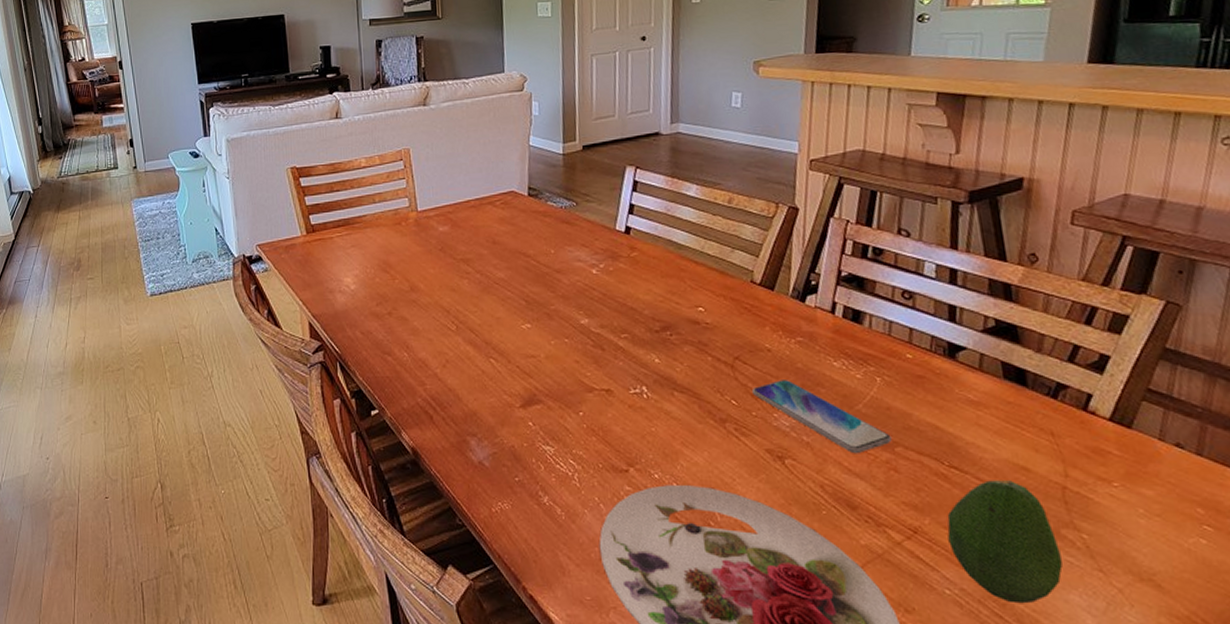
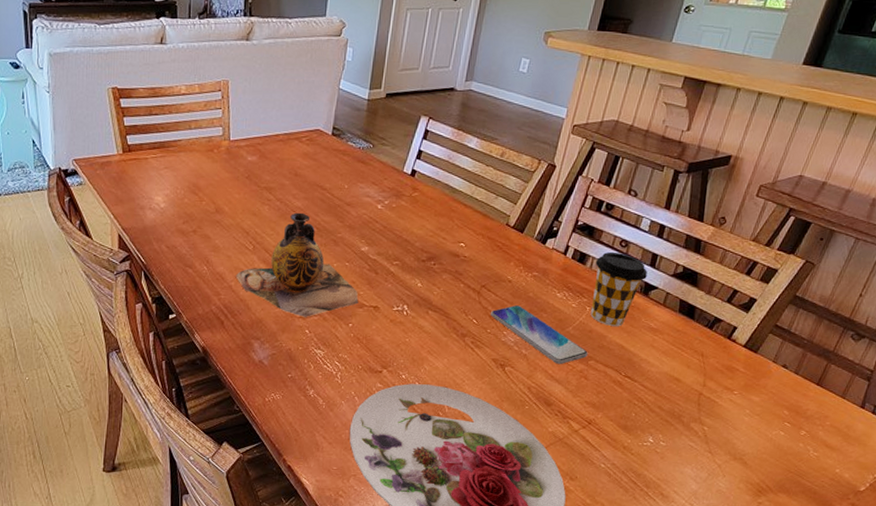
vase: none [440,284,587,406] -> present [235,212,359,317]
coffee cup: none [874,307,948,402] -> present [590,252,647,327]
fruit: present [947,480,1063,604] -> none [611,387,687,474]

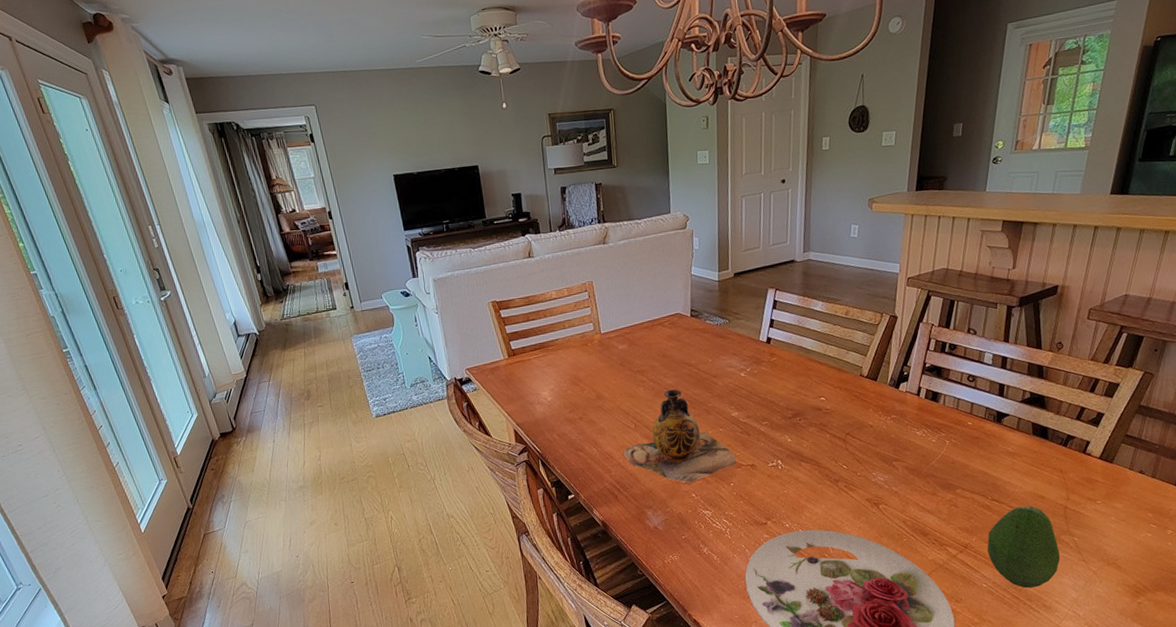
smartphone: present [491,305,588,365] -> none [858,447,954,497]
coffee cup: present [590,252,647,327] -> none [947,387,998,456]
fruit: none [611,387,687,474] -> present [987,506,1060,589]

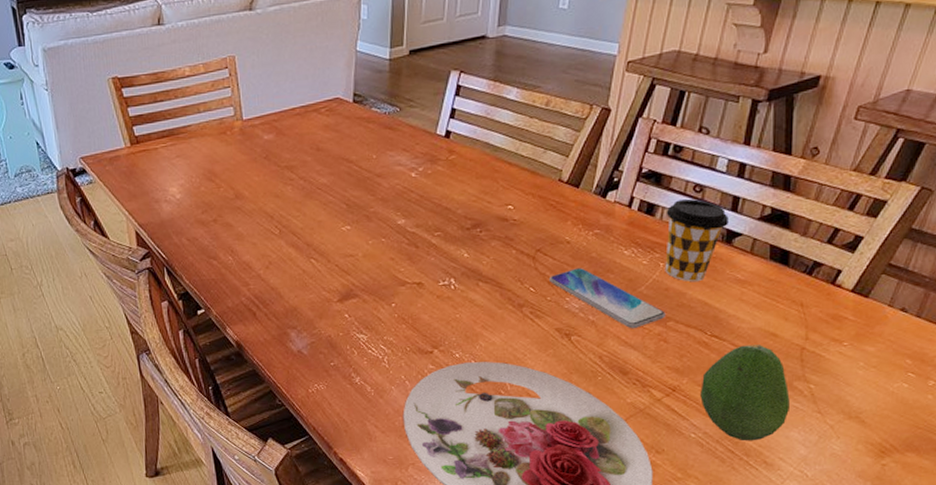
vase: present [622,389,736,483] -> none [263,189,400,301]
smartphone: none [858,447,954,497] -> present [550,268,666,329]
coffee cup: none [947,387,998,456] -> present [665,199,729,282]

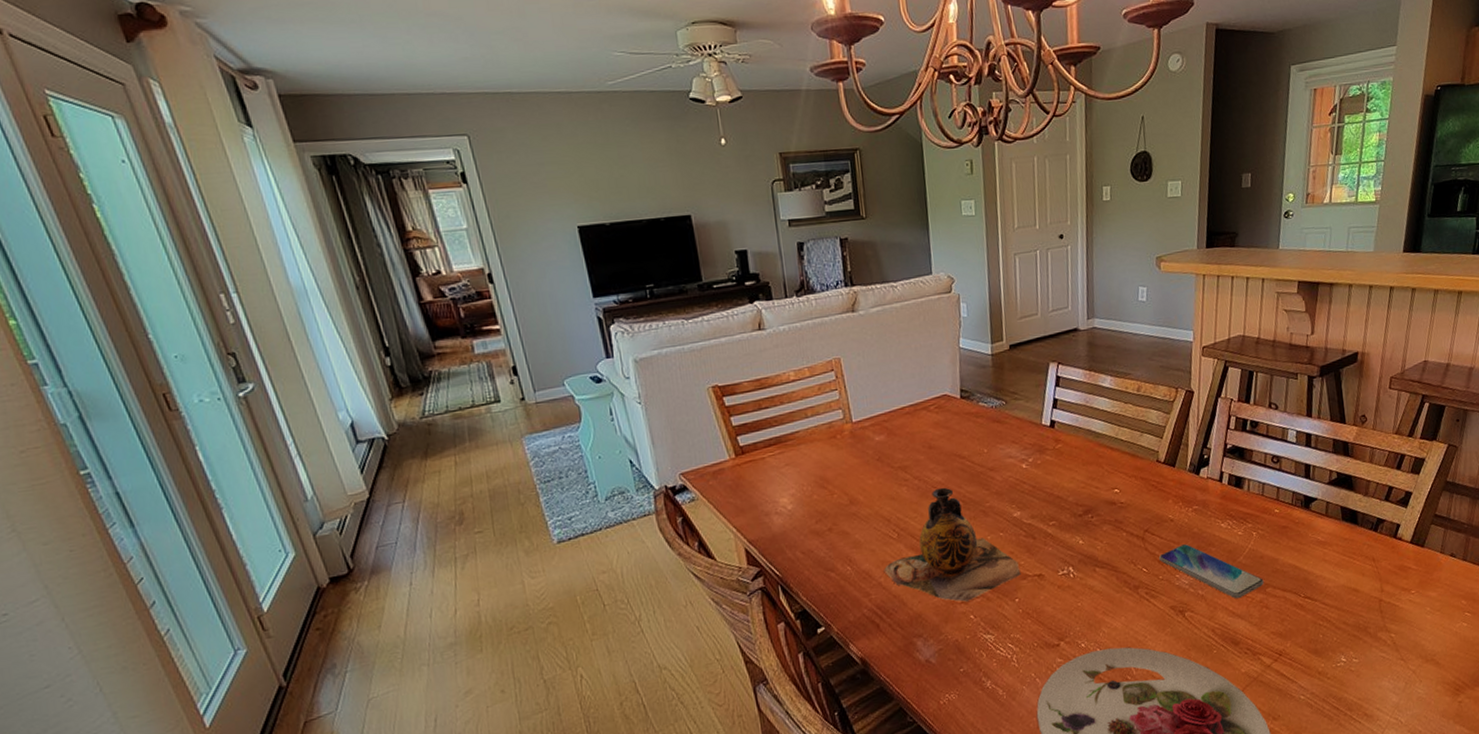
vase: none [263,189,400,301] -> present [883,487,1021,602]
coffee cup: present [665,199,729,282] -> none [1252,469,1305,548]
fruit: present [700,345,790,441] -> none [1302,601,1378,697]

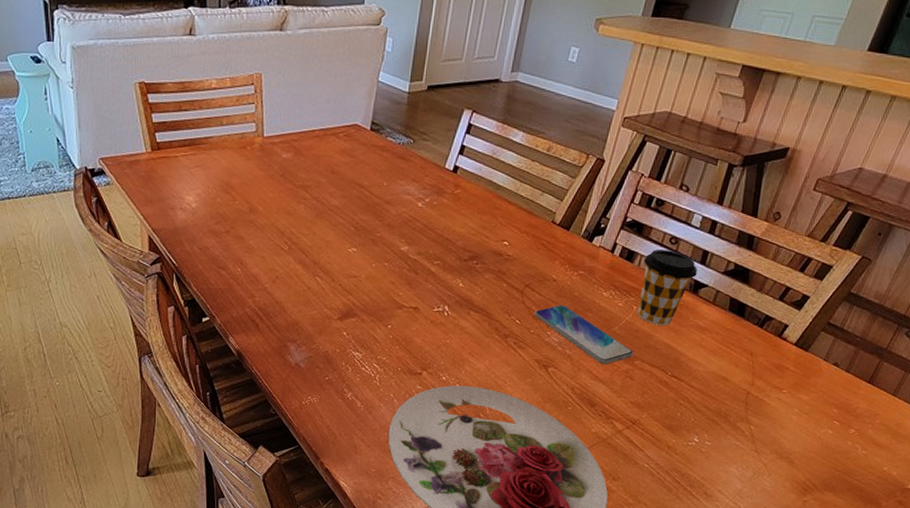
vase: present [883,487,1021,602] -> none [270,211,398,319]
coffee cup: none [1252,469,1305,548] -> present [637,250,697,326]

